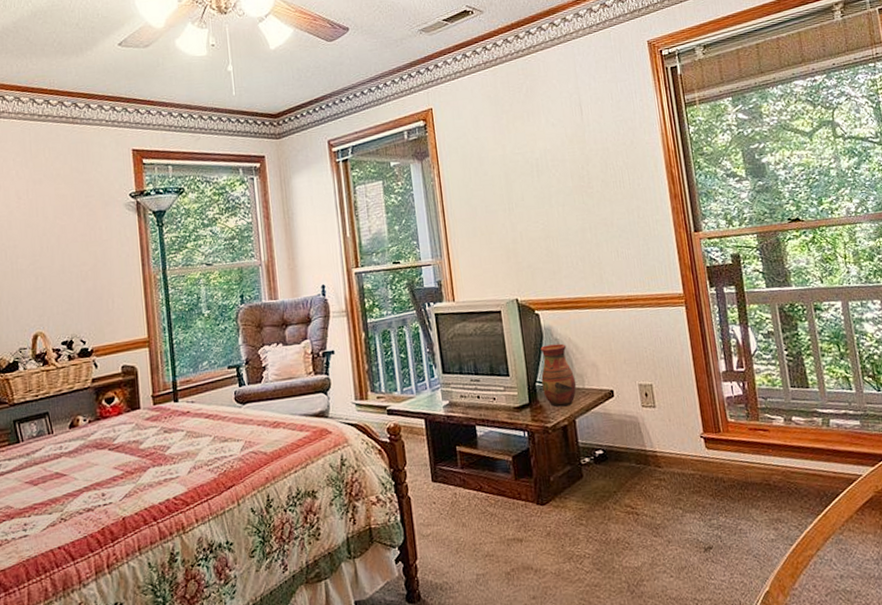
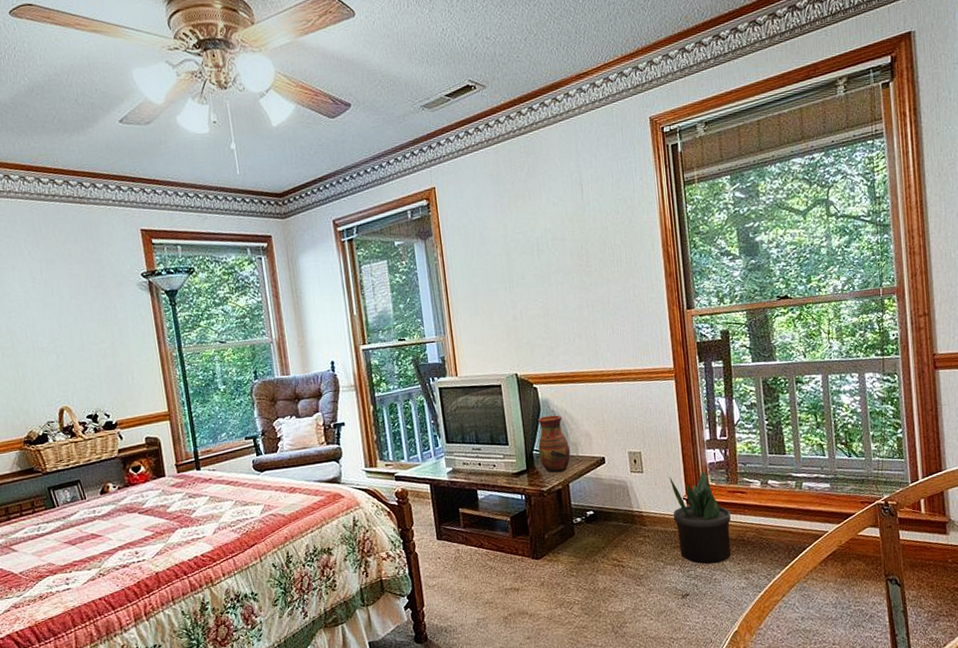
planter: none [684,405,757,512] -> present [669,470,732,564]

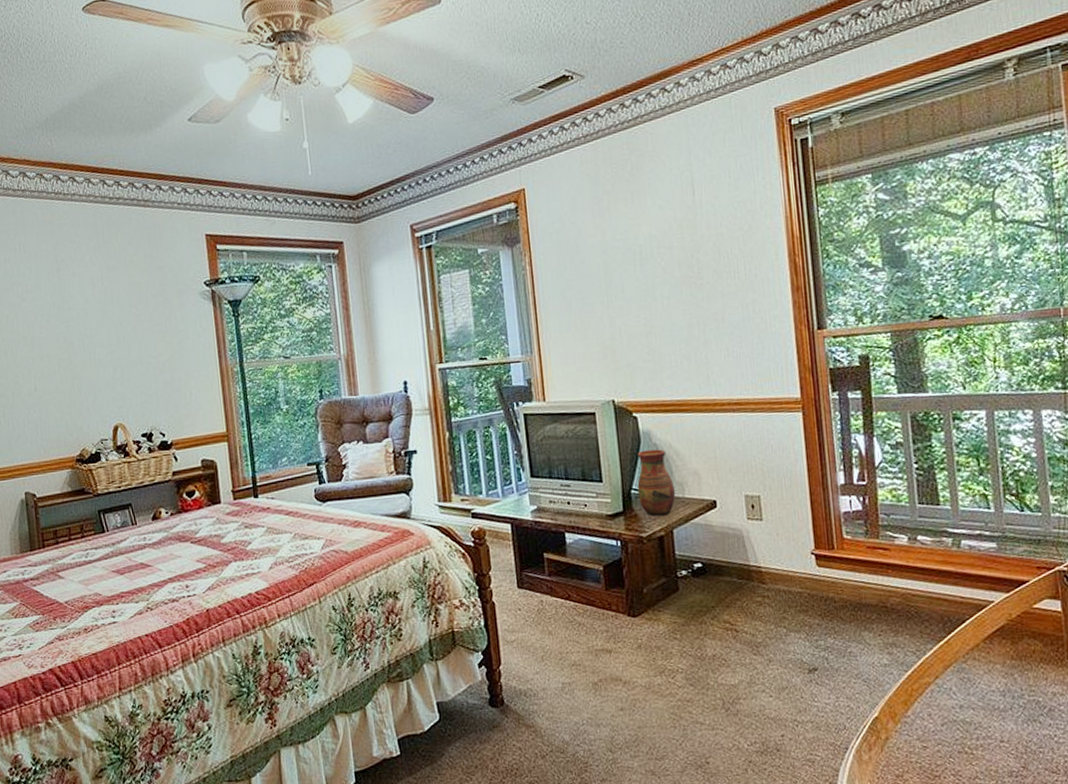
planter: present [669,470,732,564] -> none [794,520,871,634]

